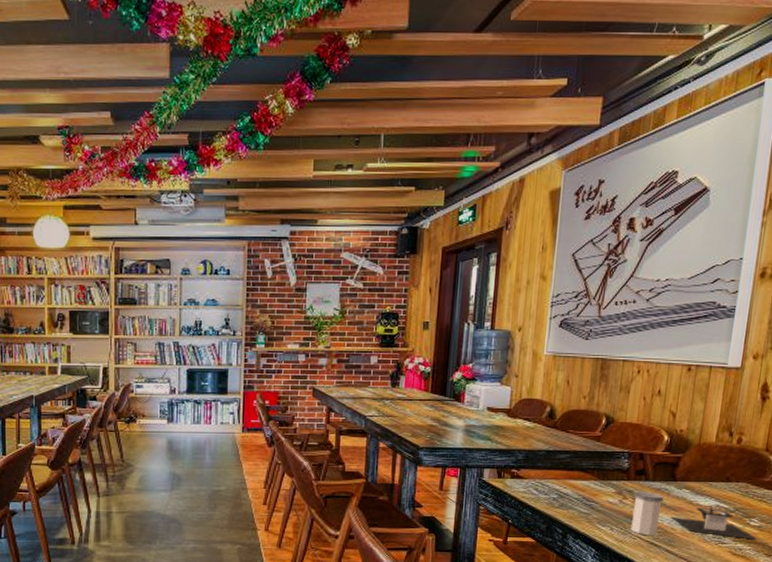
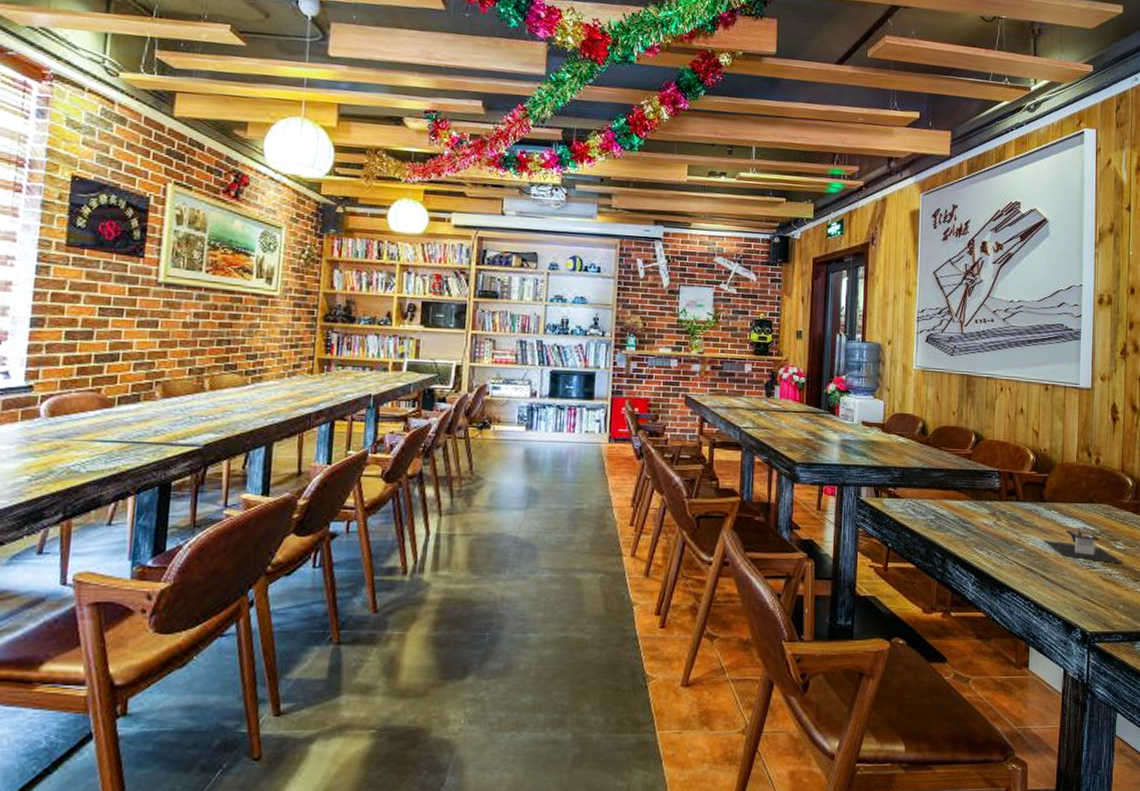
salt shaker: present [630,491,664,536] -> none [1007,512,1035,560]

